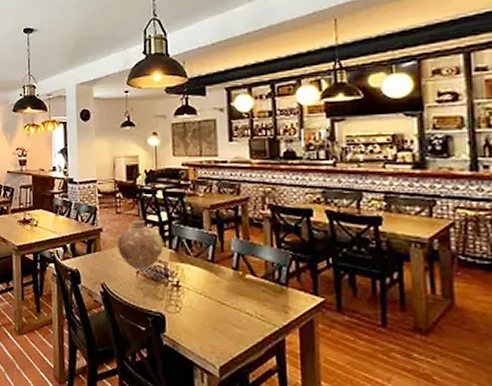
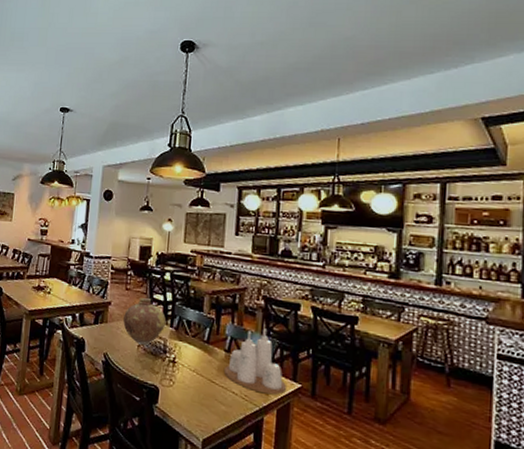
condiment set: none [235,240,308,312] -> present [224,328,287,395]

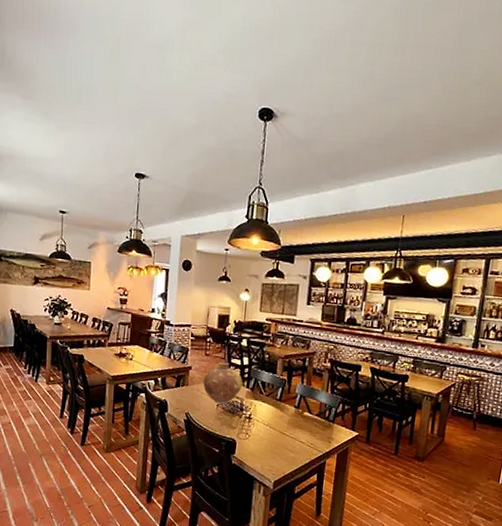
condiment set: present [224,328,287,395] -> none [294,387,347,442]

